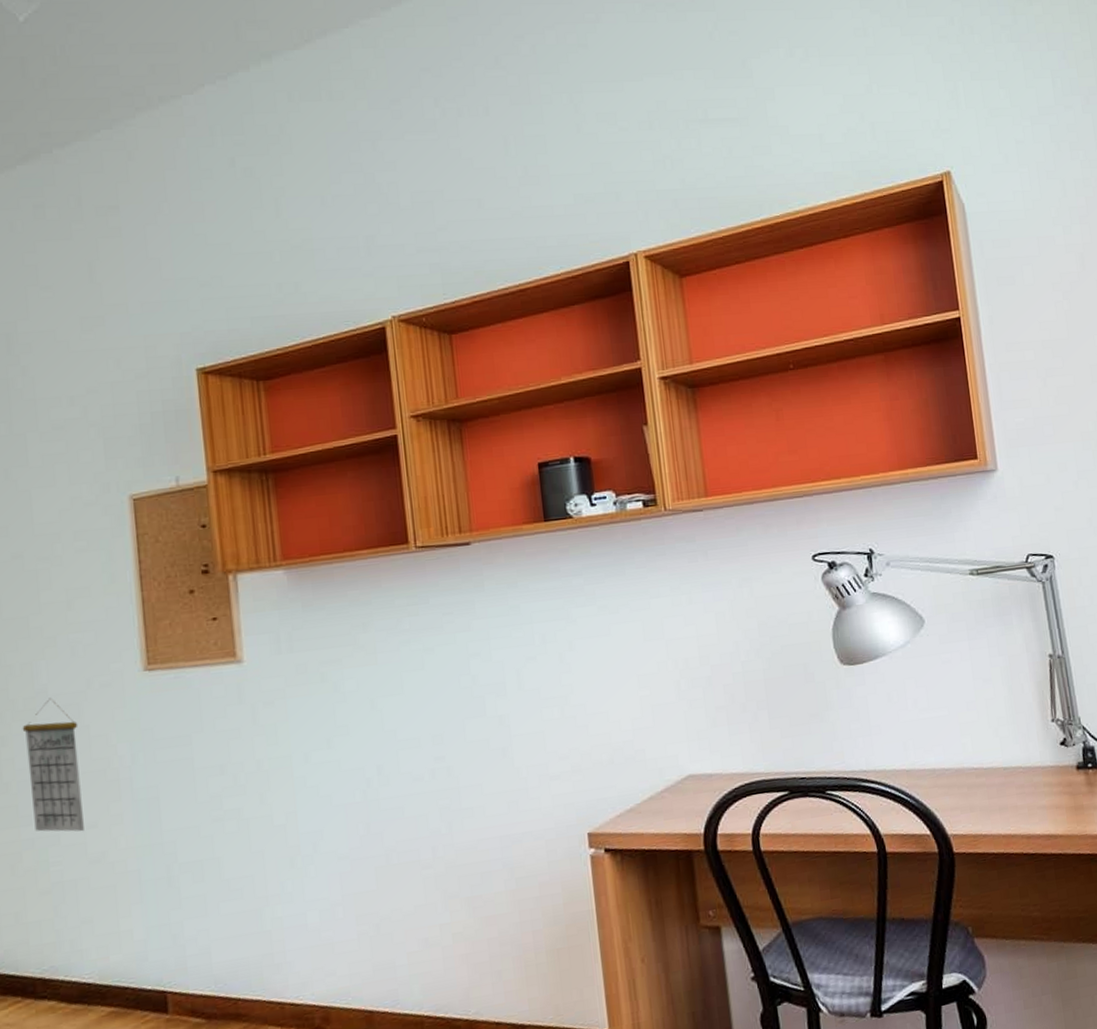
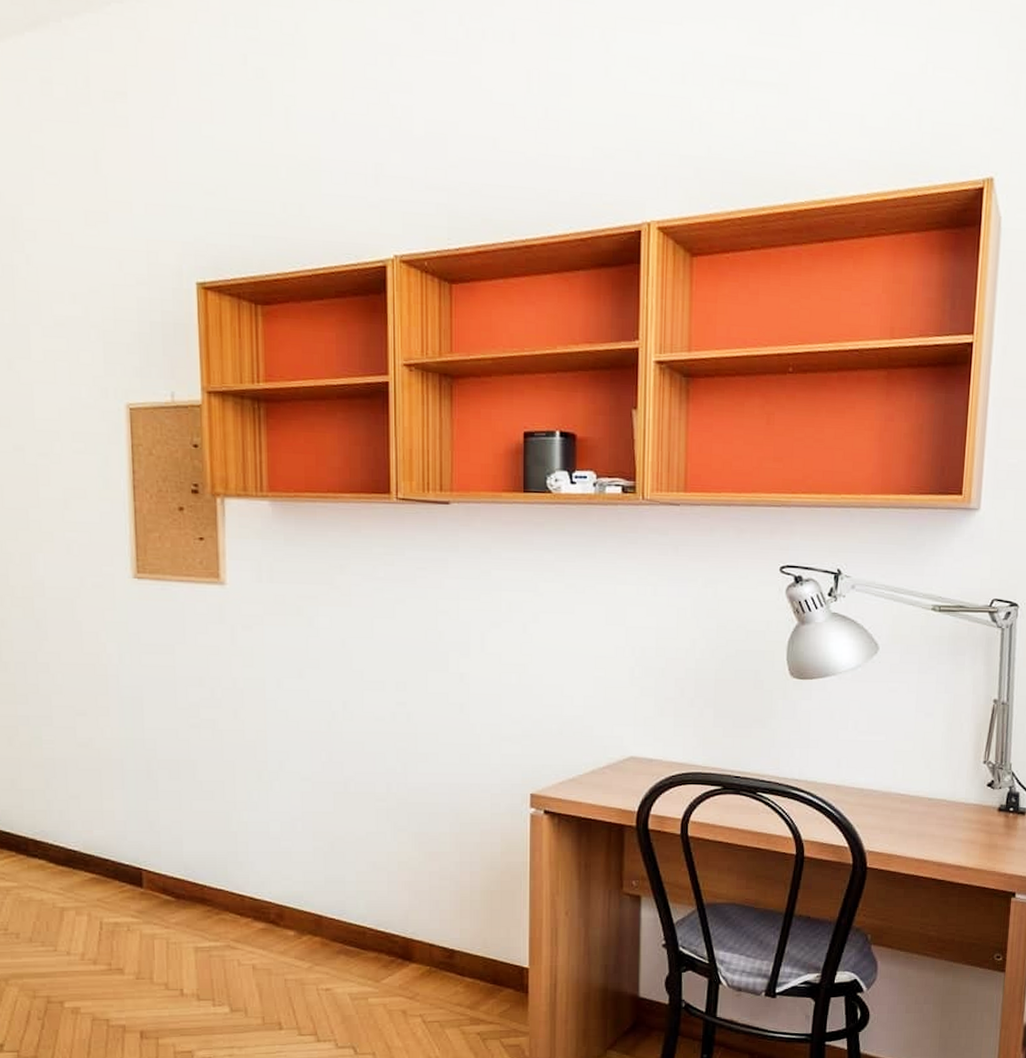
calendar: present [22,697,84,832] -> none [20,589,74,717]

